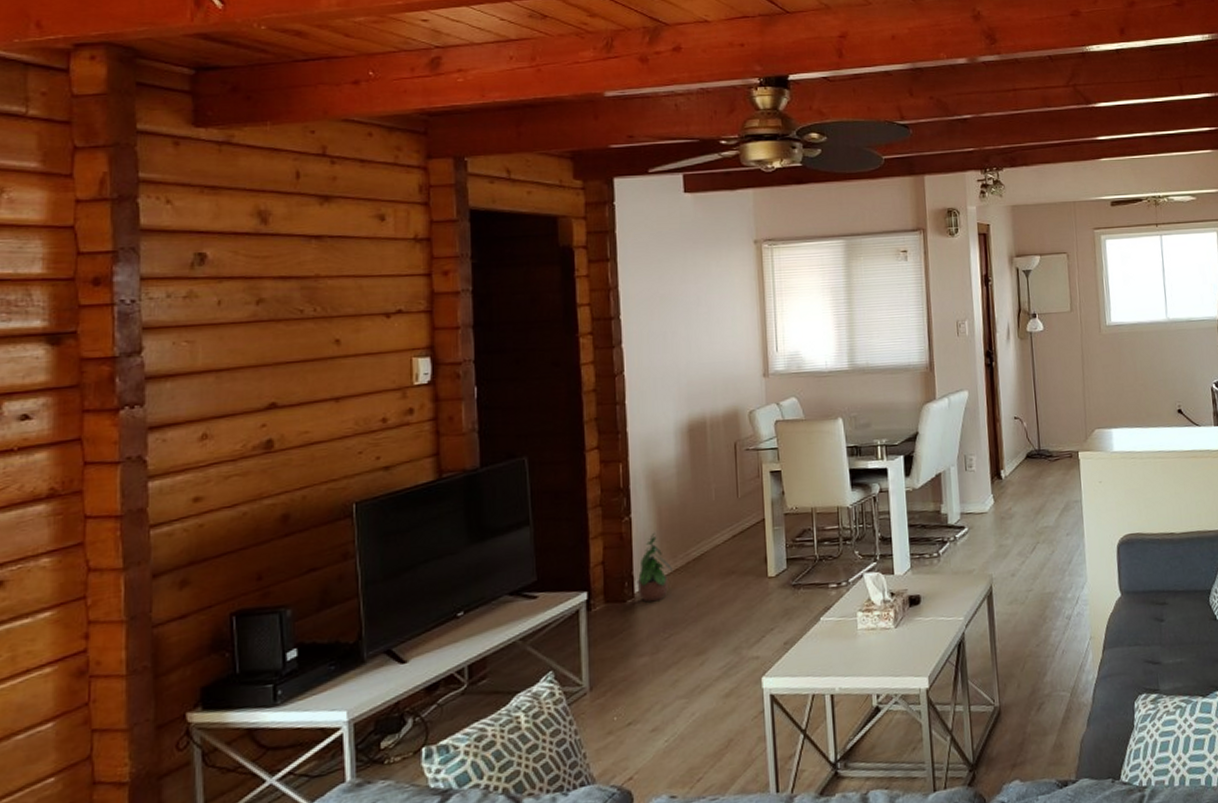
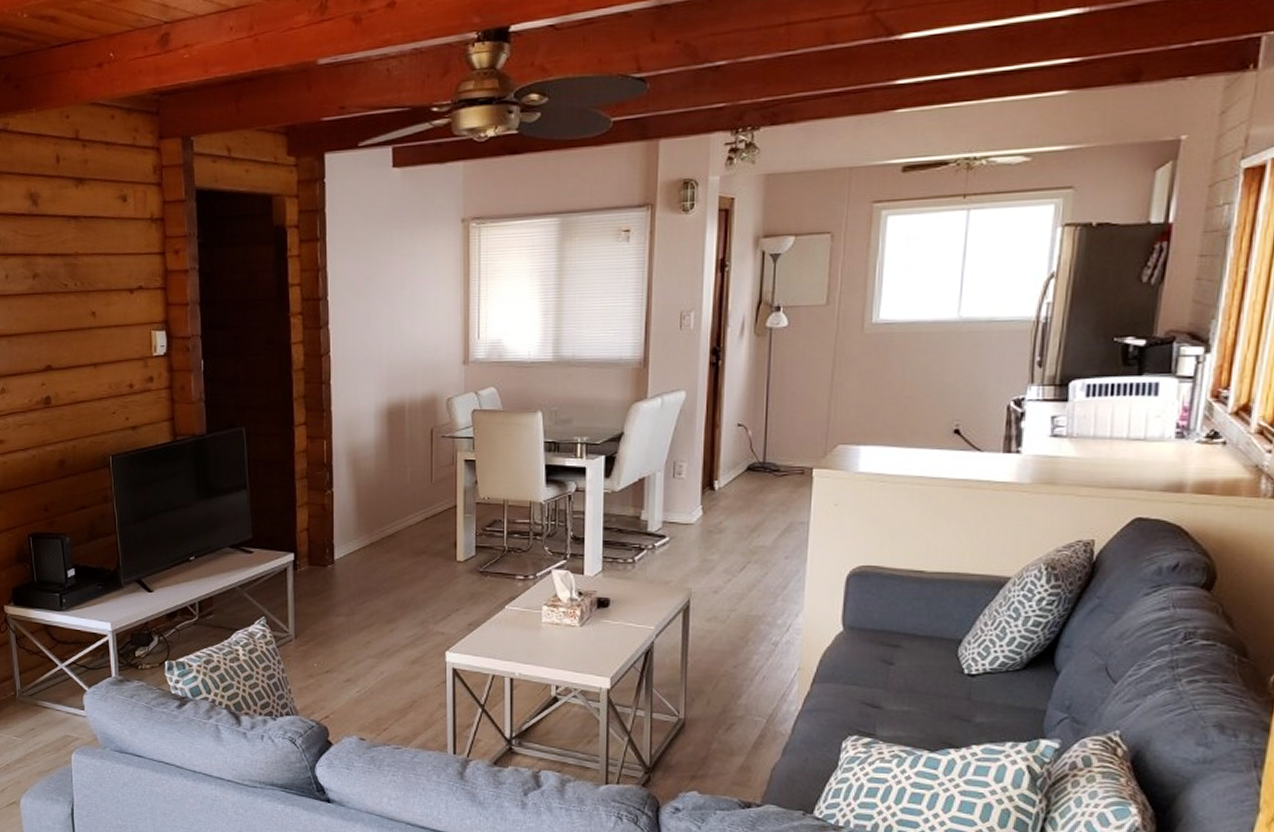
potted plant: present [637,532,674,602] -> none [337,507,369,570]

